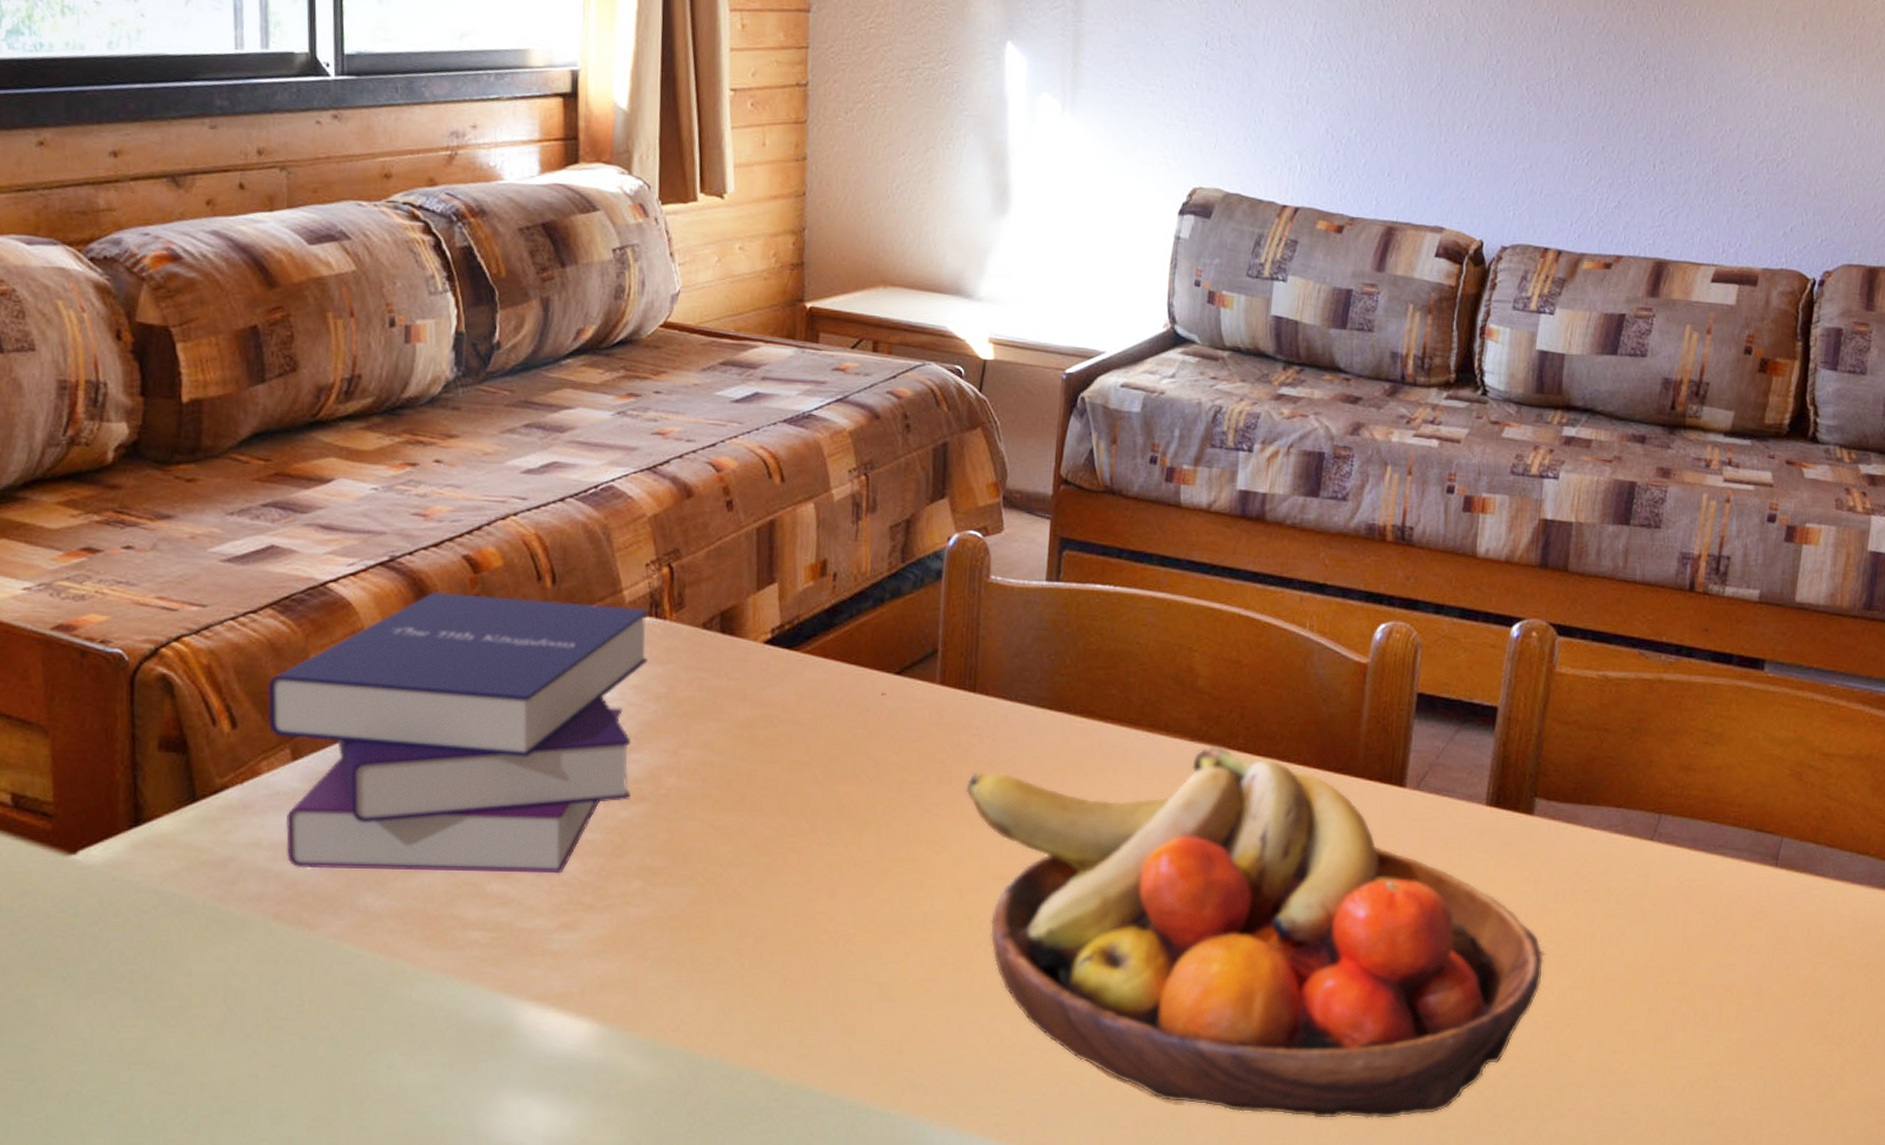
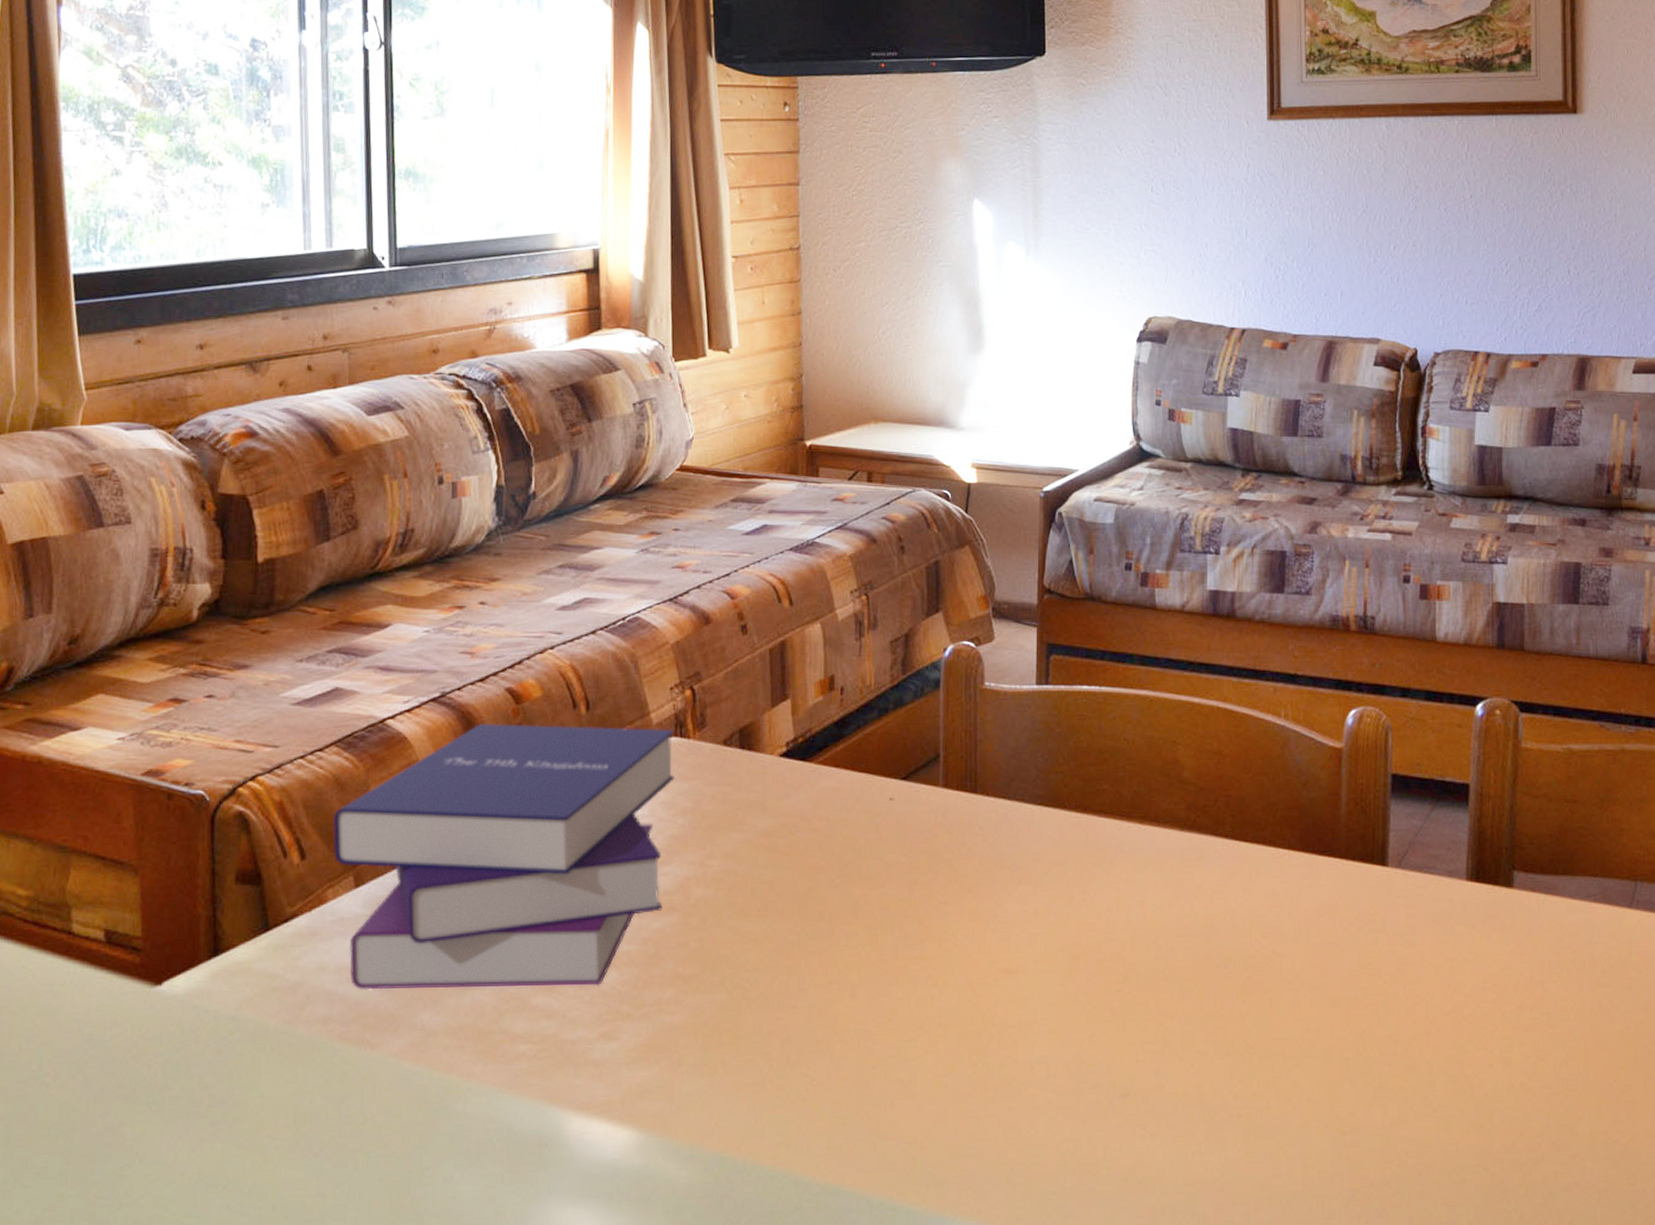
fruit bowl: present [965,746,1544,1118] -> none [972,834,1536,1201]

